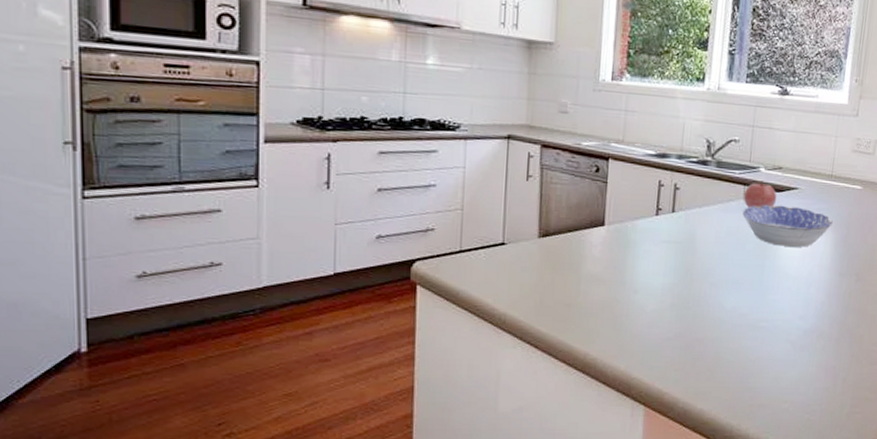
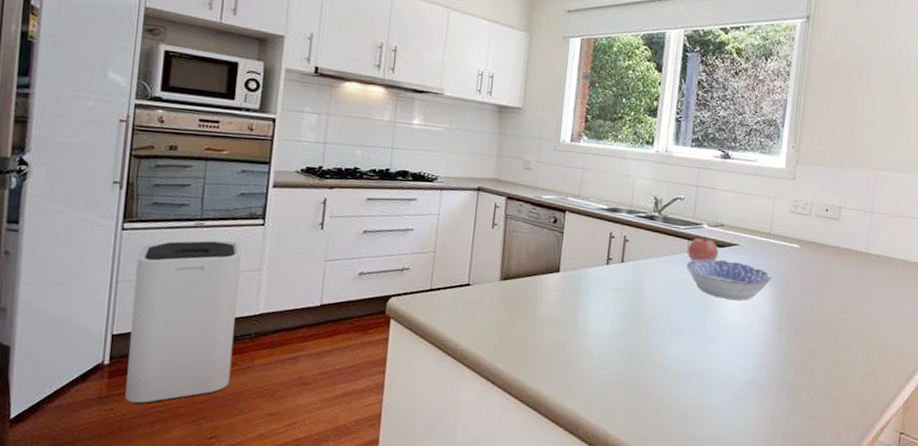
trash can: none [106,206,236,392] -> present [125,240,242,404]

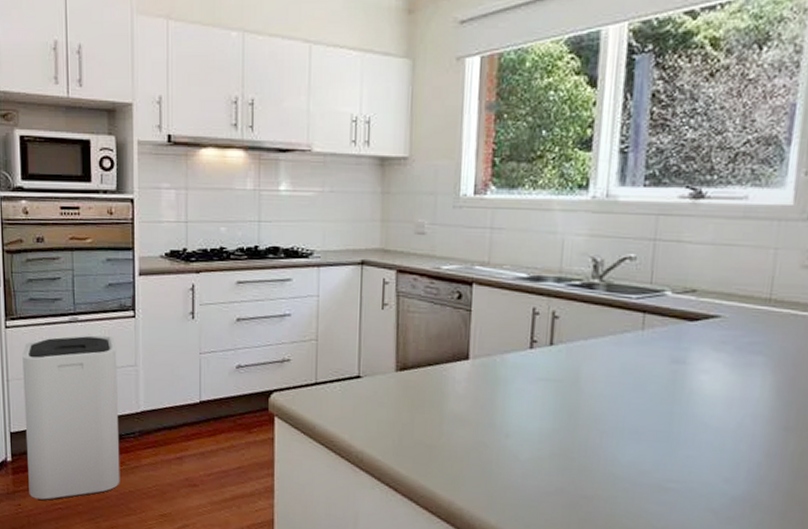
bowl: present [685,258,772,301] -> none [640,336,773,391]
fruit: present [687,235,719,262] -> none [642,305,690,341]

